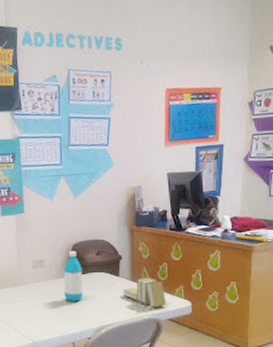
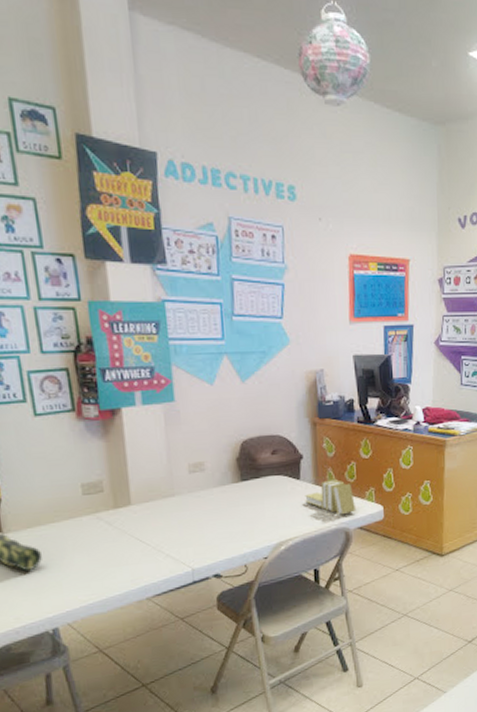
water bottle: present [63,251,83,302] -> none [229,449,257,514]

